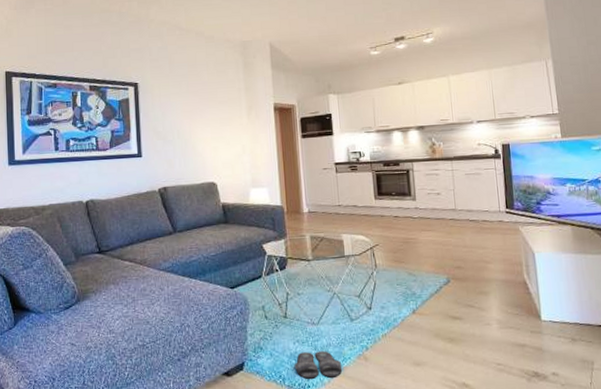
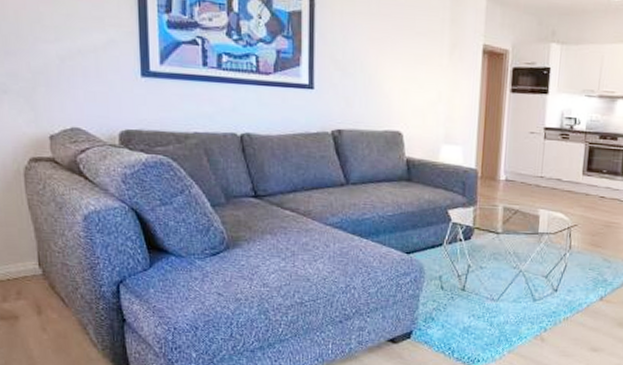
slippers: present [294,351,342,379] -> none [465,327,516,355]

